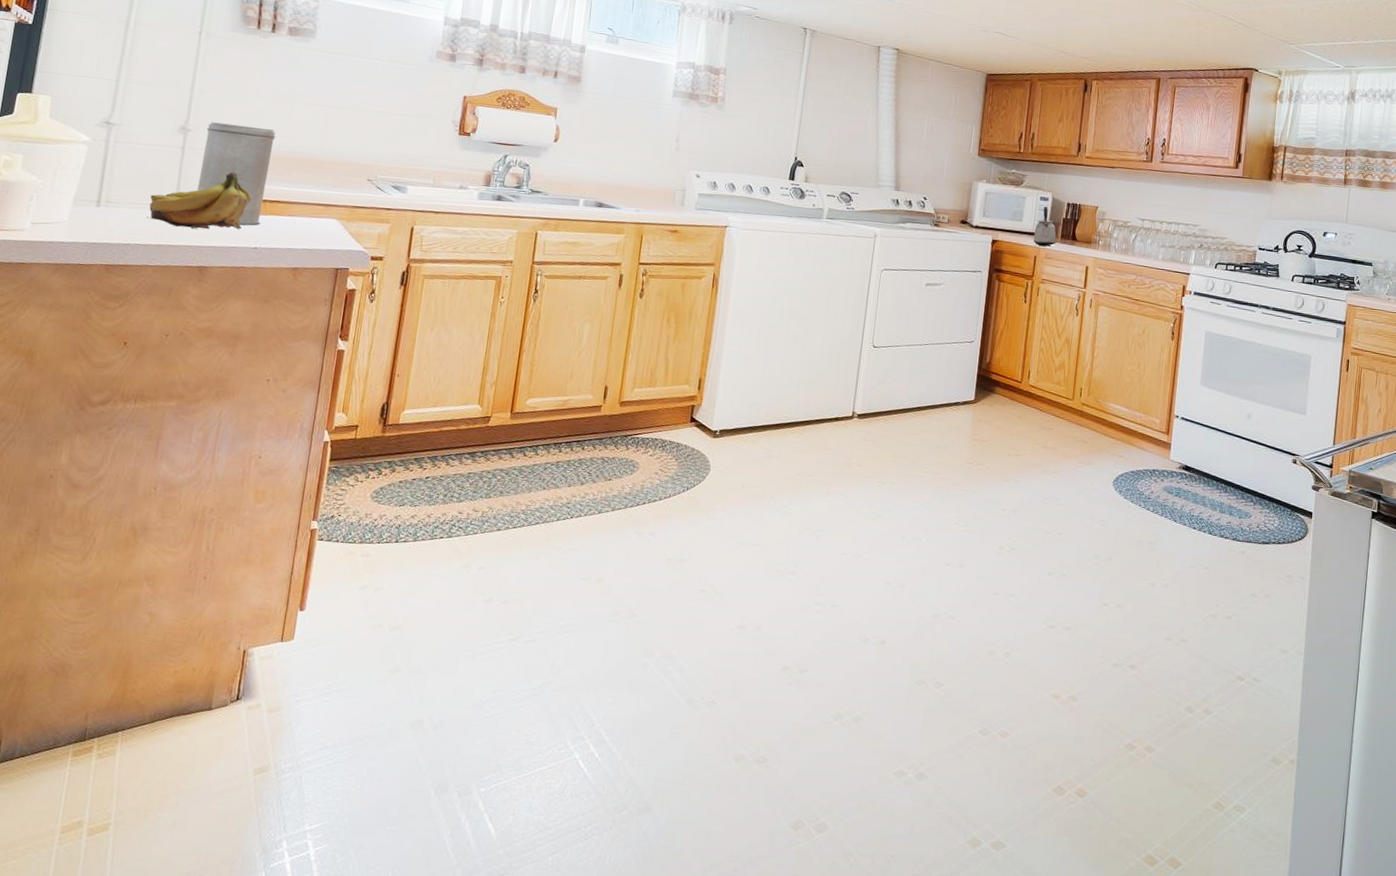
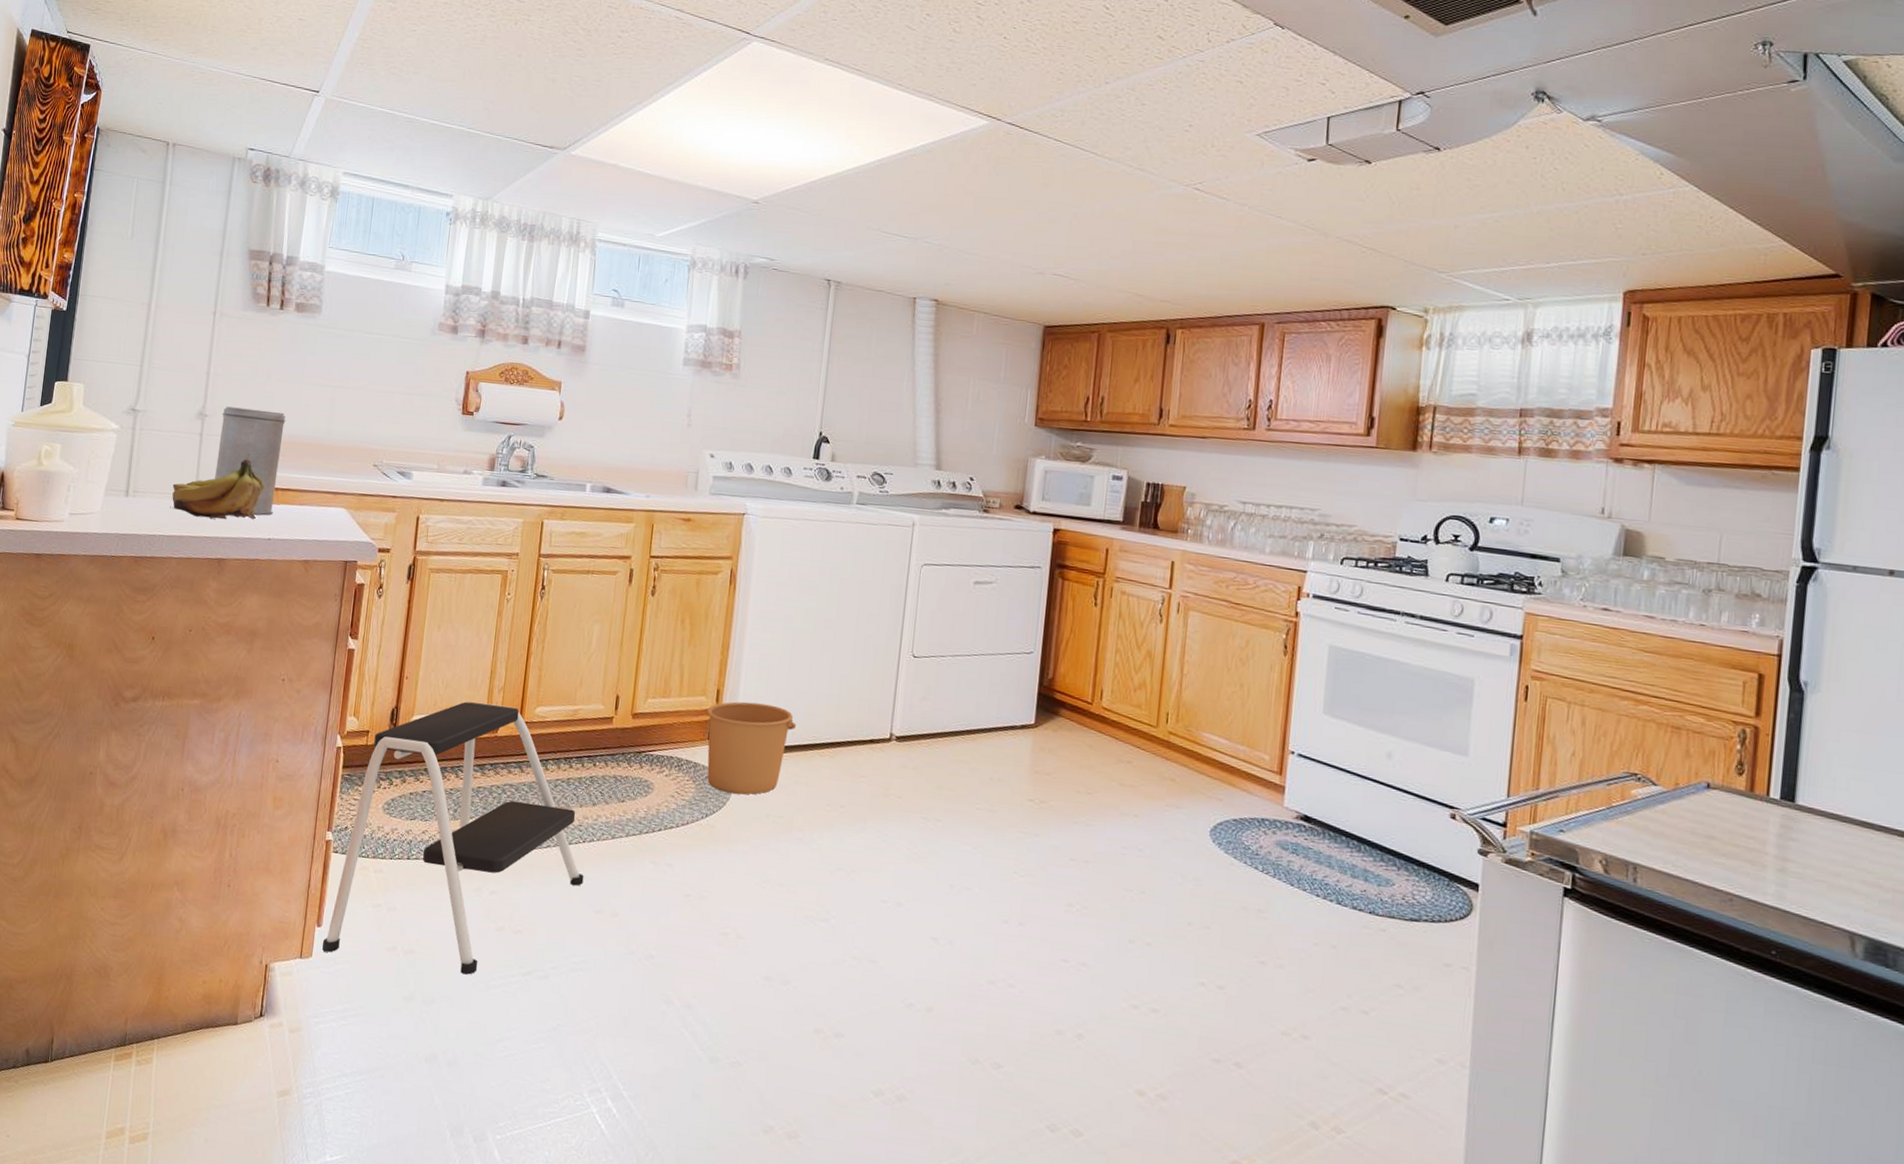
step stool: none [304,396,571,645] -> present [322,701,584,975]
bucket: none [688,388,770,469] -> present [705,701,796,795]
kettle: present [1033,206,1057,246] -> none [1105,486,1134,536]

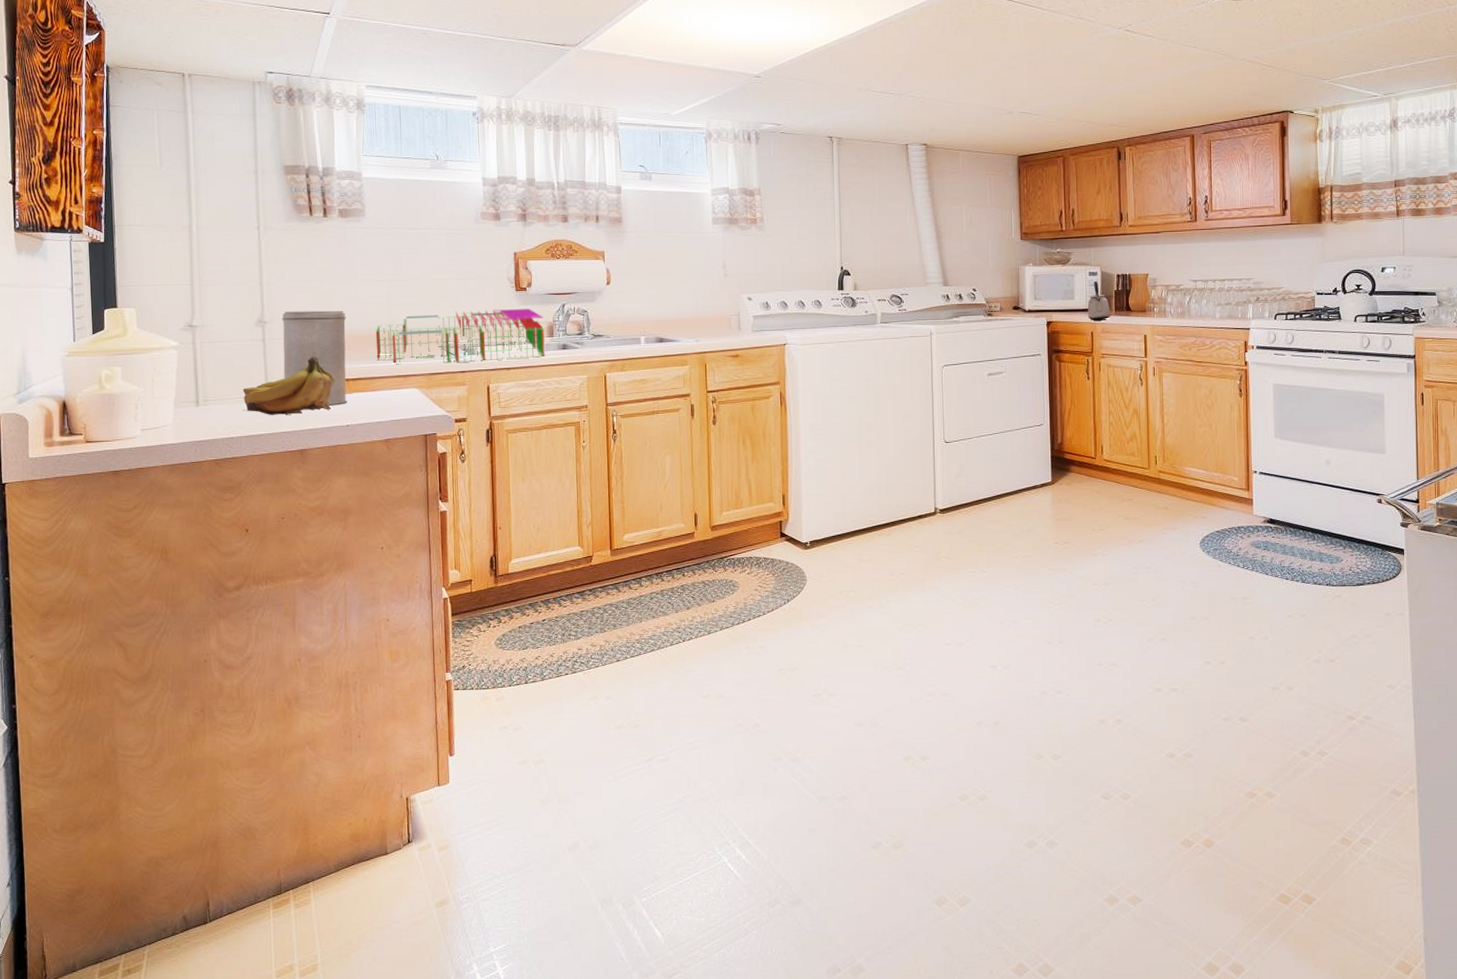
dish rack: none [310,428,487,493] -> present [375,309,545,365]
step stool: present [322,701,584,975] -> none [457,538,688,776]
bucket: present [705,701,796,795] -> none [775,500,854,579]
kettle: none [1105,486,1134,536] -> present [1088,280,1111,321]

